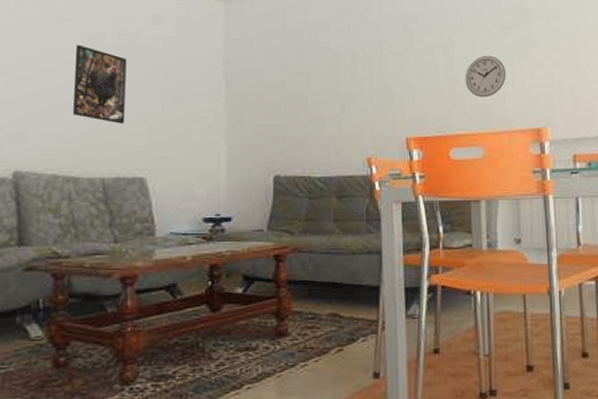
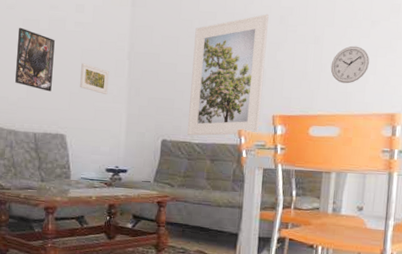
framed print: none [163,86,201,124] -> present [80,63,109,94]
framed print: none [305,22,392,168] -> present [187,13,269,136]

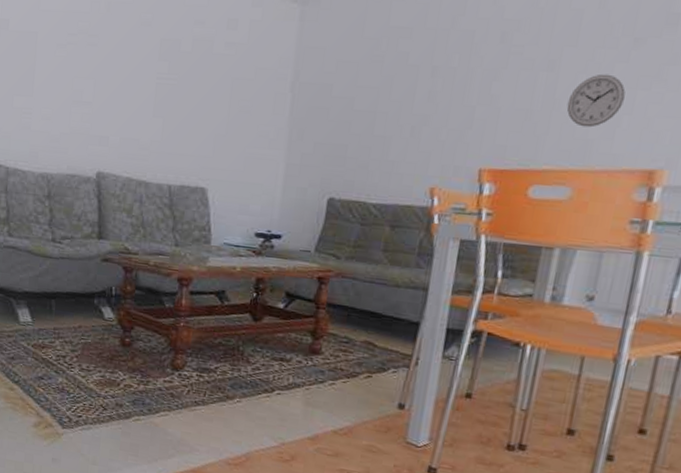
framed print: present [15,27,55,92] -> none [148,49,199,133]
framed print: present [80,63,109,94] -> none [228,96,266,138]
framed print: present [187,13,269,136] -> none [362,29,485,195]

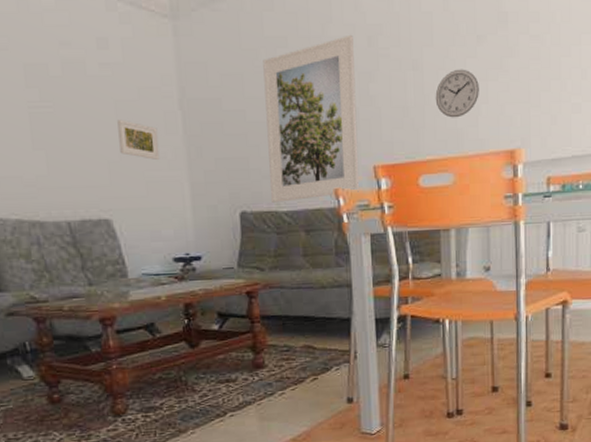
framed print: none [228,96,266,138] -> present [117,119,160,160]
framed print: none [362,29,485,195] -> present [263,34,360,203]

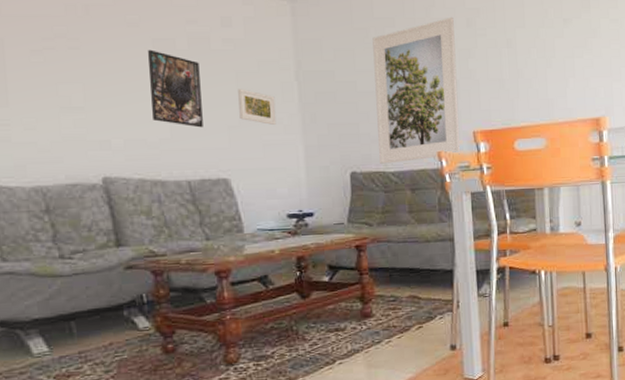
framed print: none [19,76,82,163] -> present [148,49,203,128]
wall clock: present [435,69,479,118] -> none [527,47,567,90]

